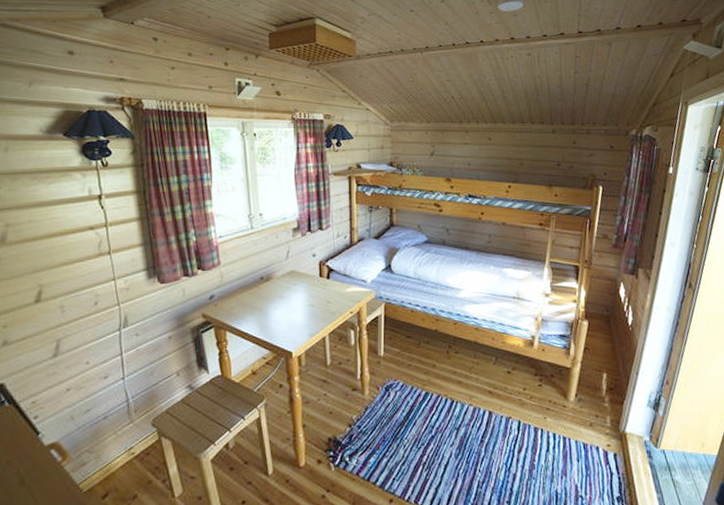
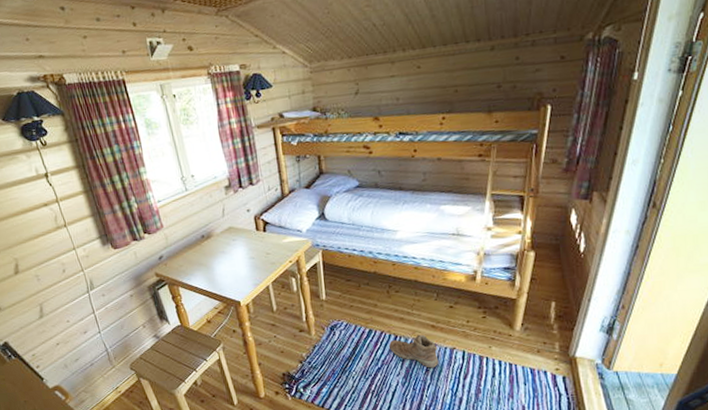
hiking boot: none [445,400,494,439] -> present [389,334,439,368]

